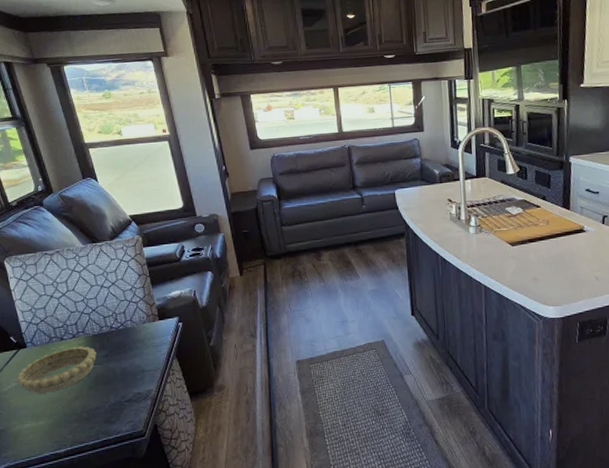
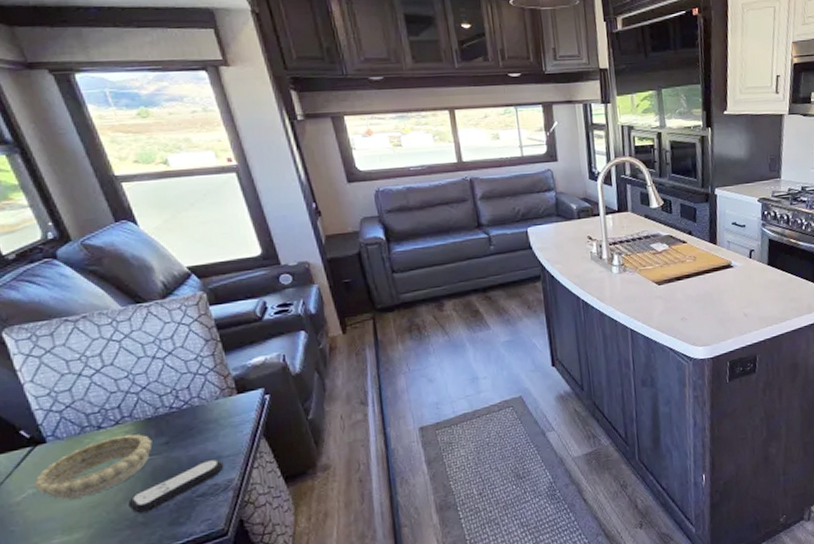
remote control: none [77,372,146,410] -> present [128,458,224,514]

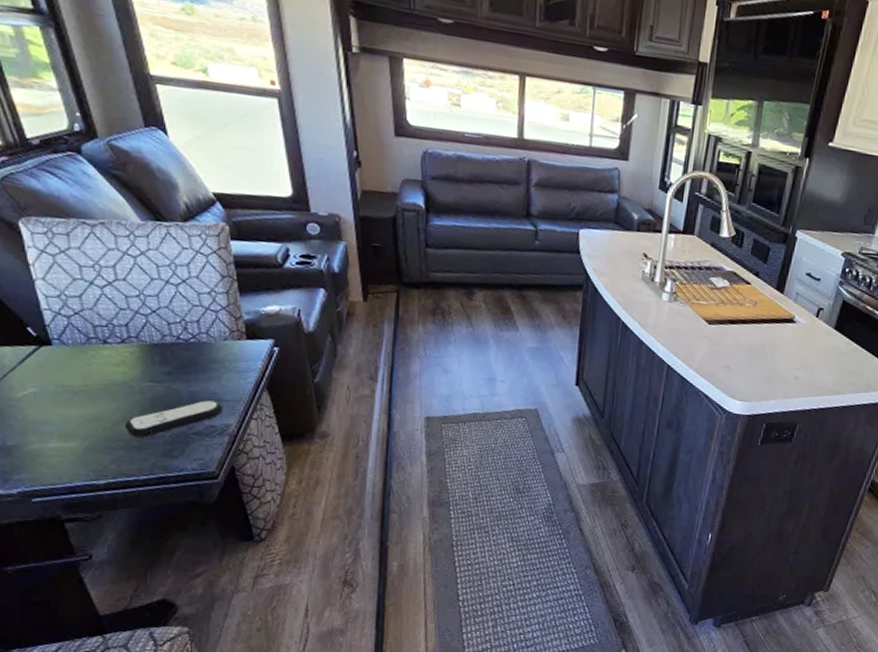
decorative bowl: present [33,434,153,500] -> none [35,354,155,408]

